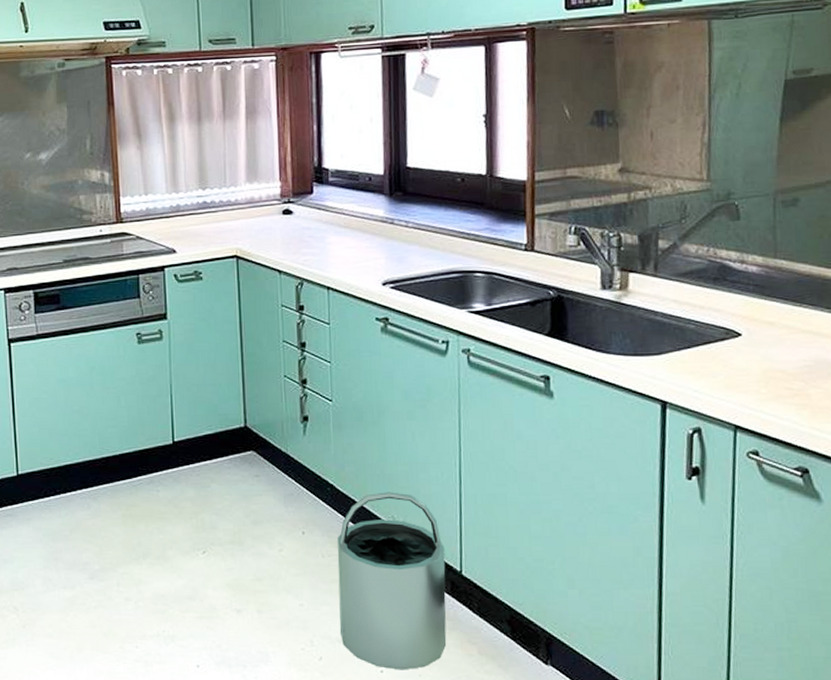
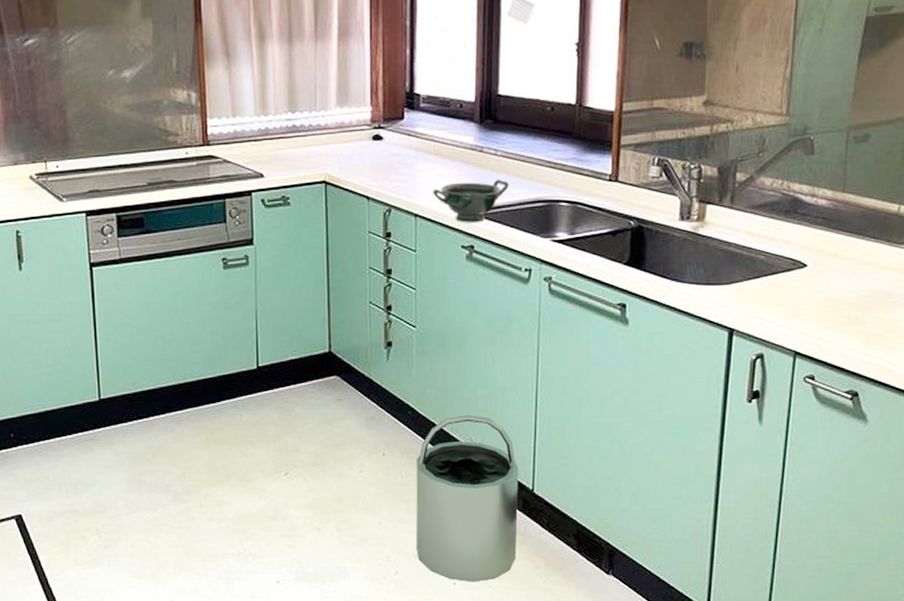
bowl: none [344,250,422,295] -> present [433,179,509,223]

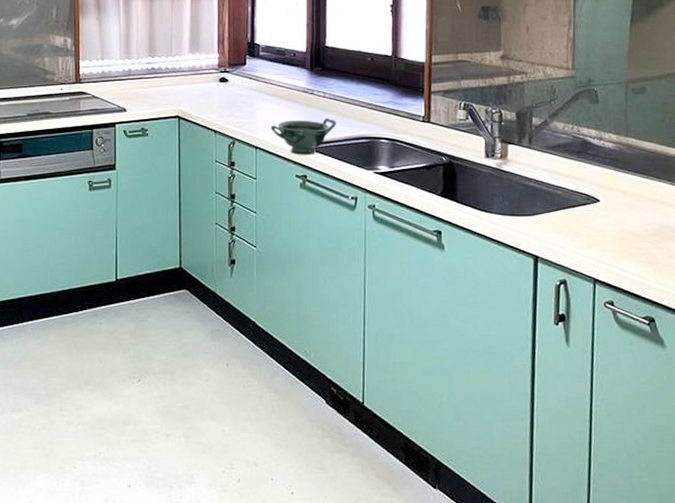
bucket: present [416,415,519,582] -> none [256,329,350,492]

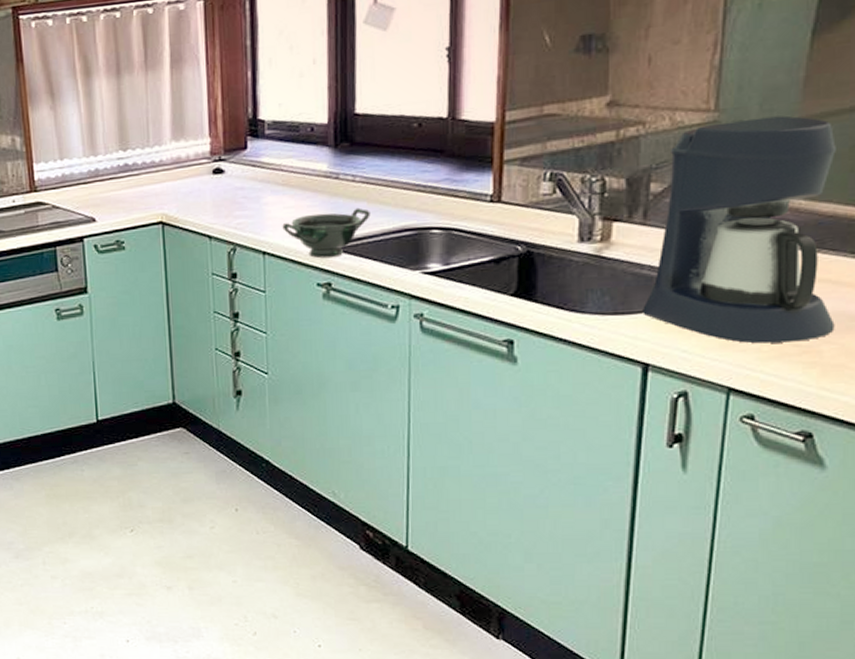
coffee maker: none [532,77,662,245] -> present [643,115,838,344]

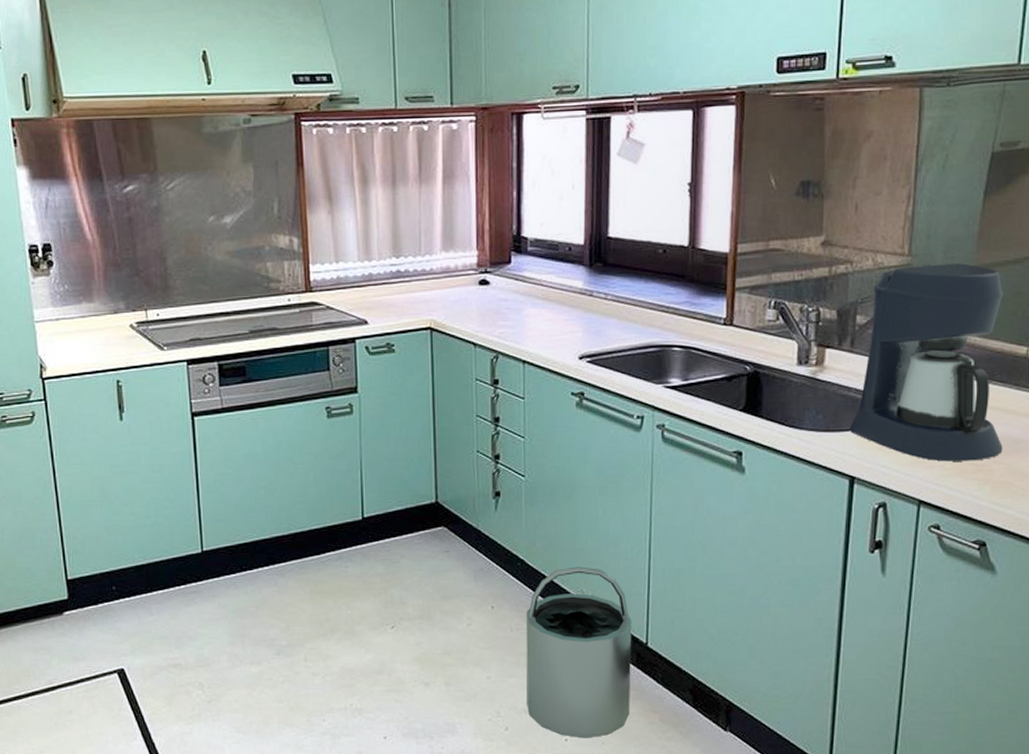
bucket: none [272,466,390,645] -> present [525,566,632,738]
bowl: present [282,207,370,259] -> none [541,324,620,370]

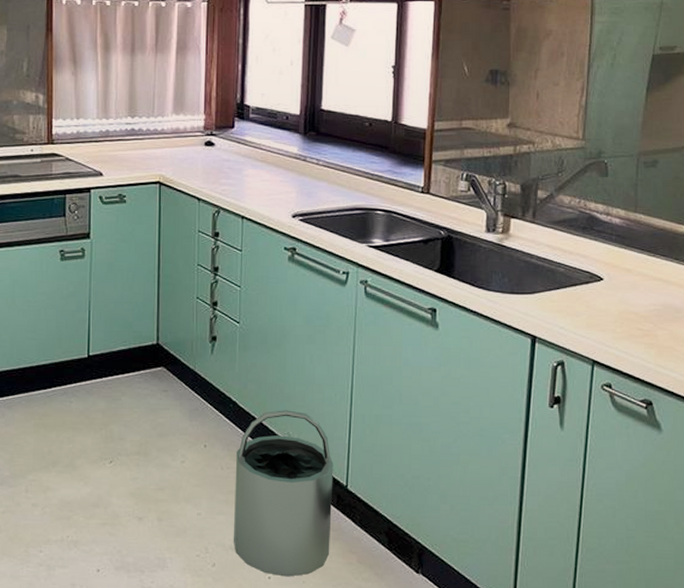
coffee maker: present [850,263,1004,462] -> none [532,148,666,326]

